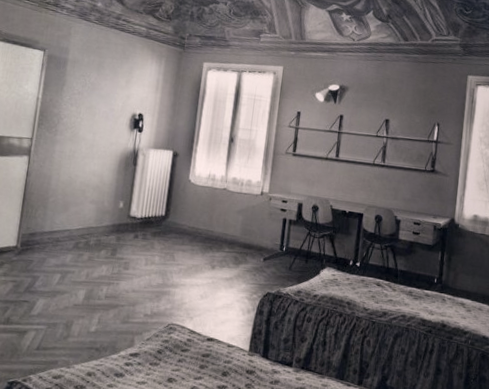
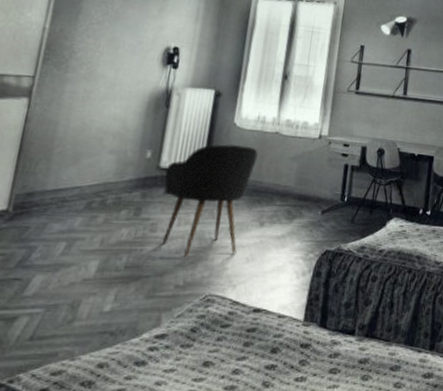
armchair: none [133,198,209,292] -> present [161,144,258,257]

